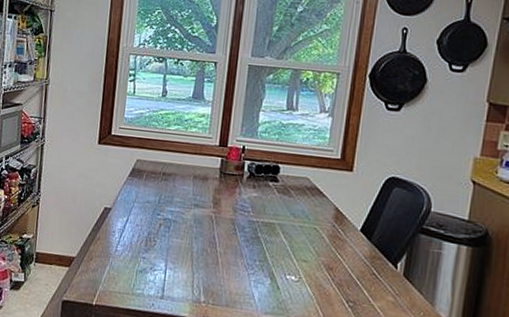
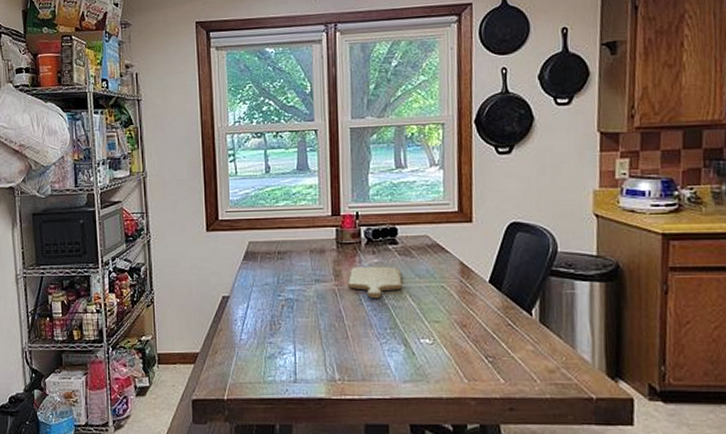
chopping board: none [225,197,278,231] -> present [348,266,403,299]

